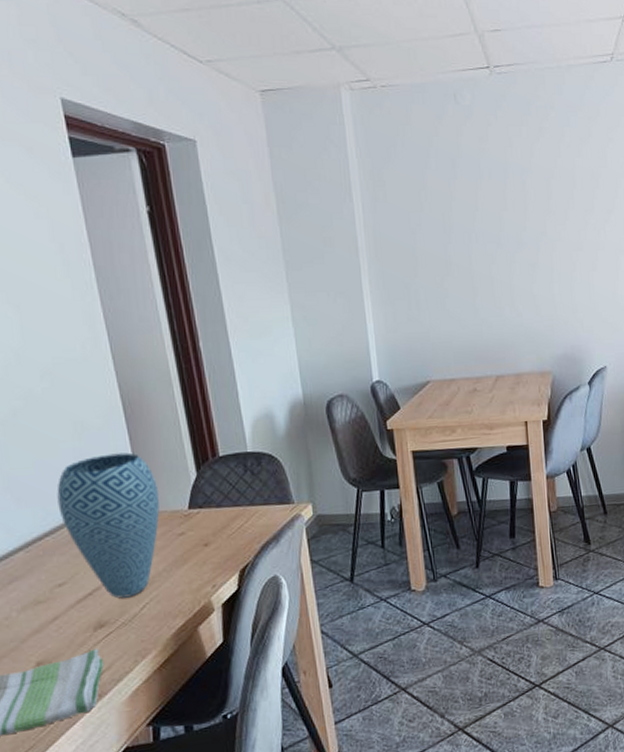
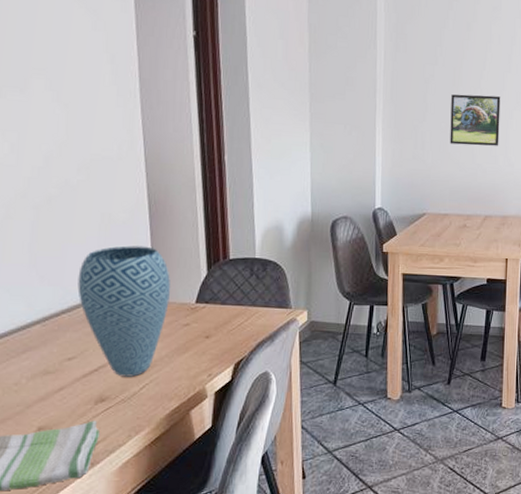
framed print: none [443,239,503,300] -> present [450,94,501,146]

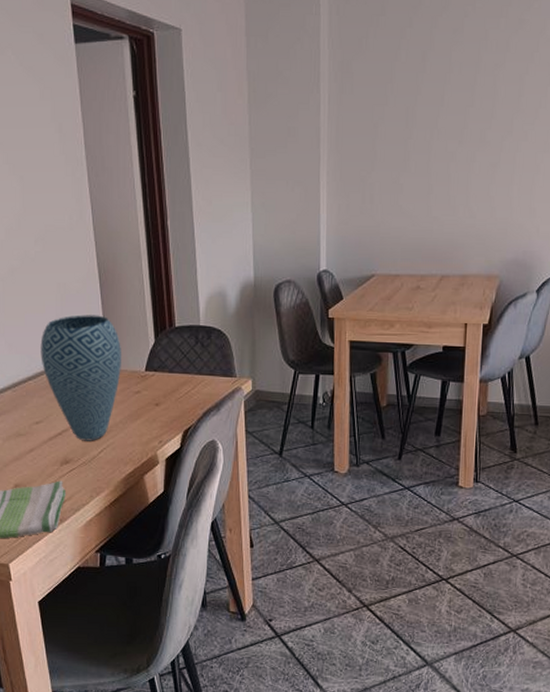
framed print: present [450,94,501,146] -> none [401,136,461,196]

